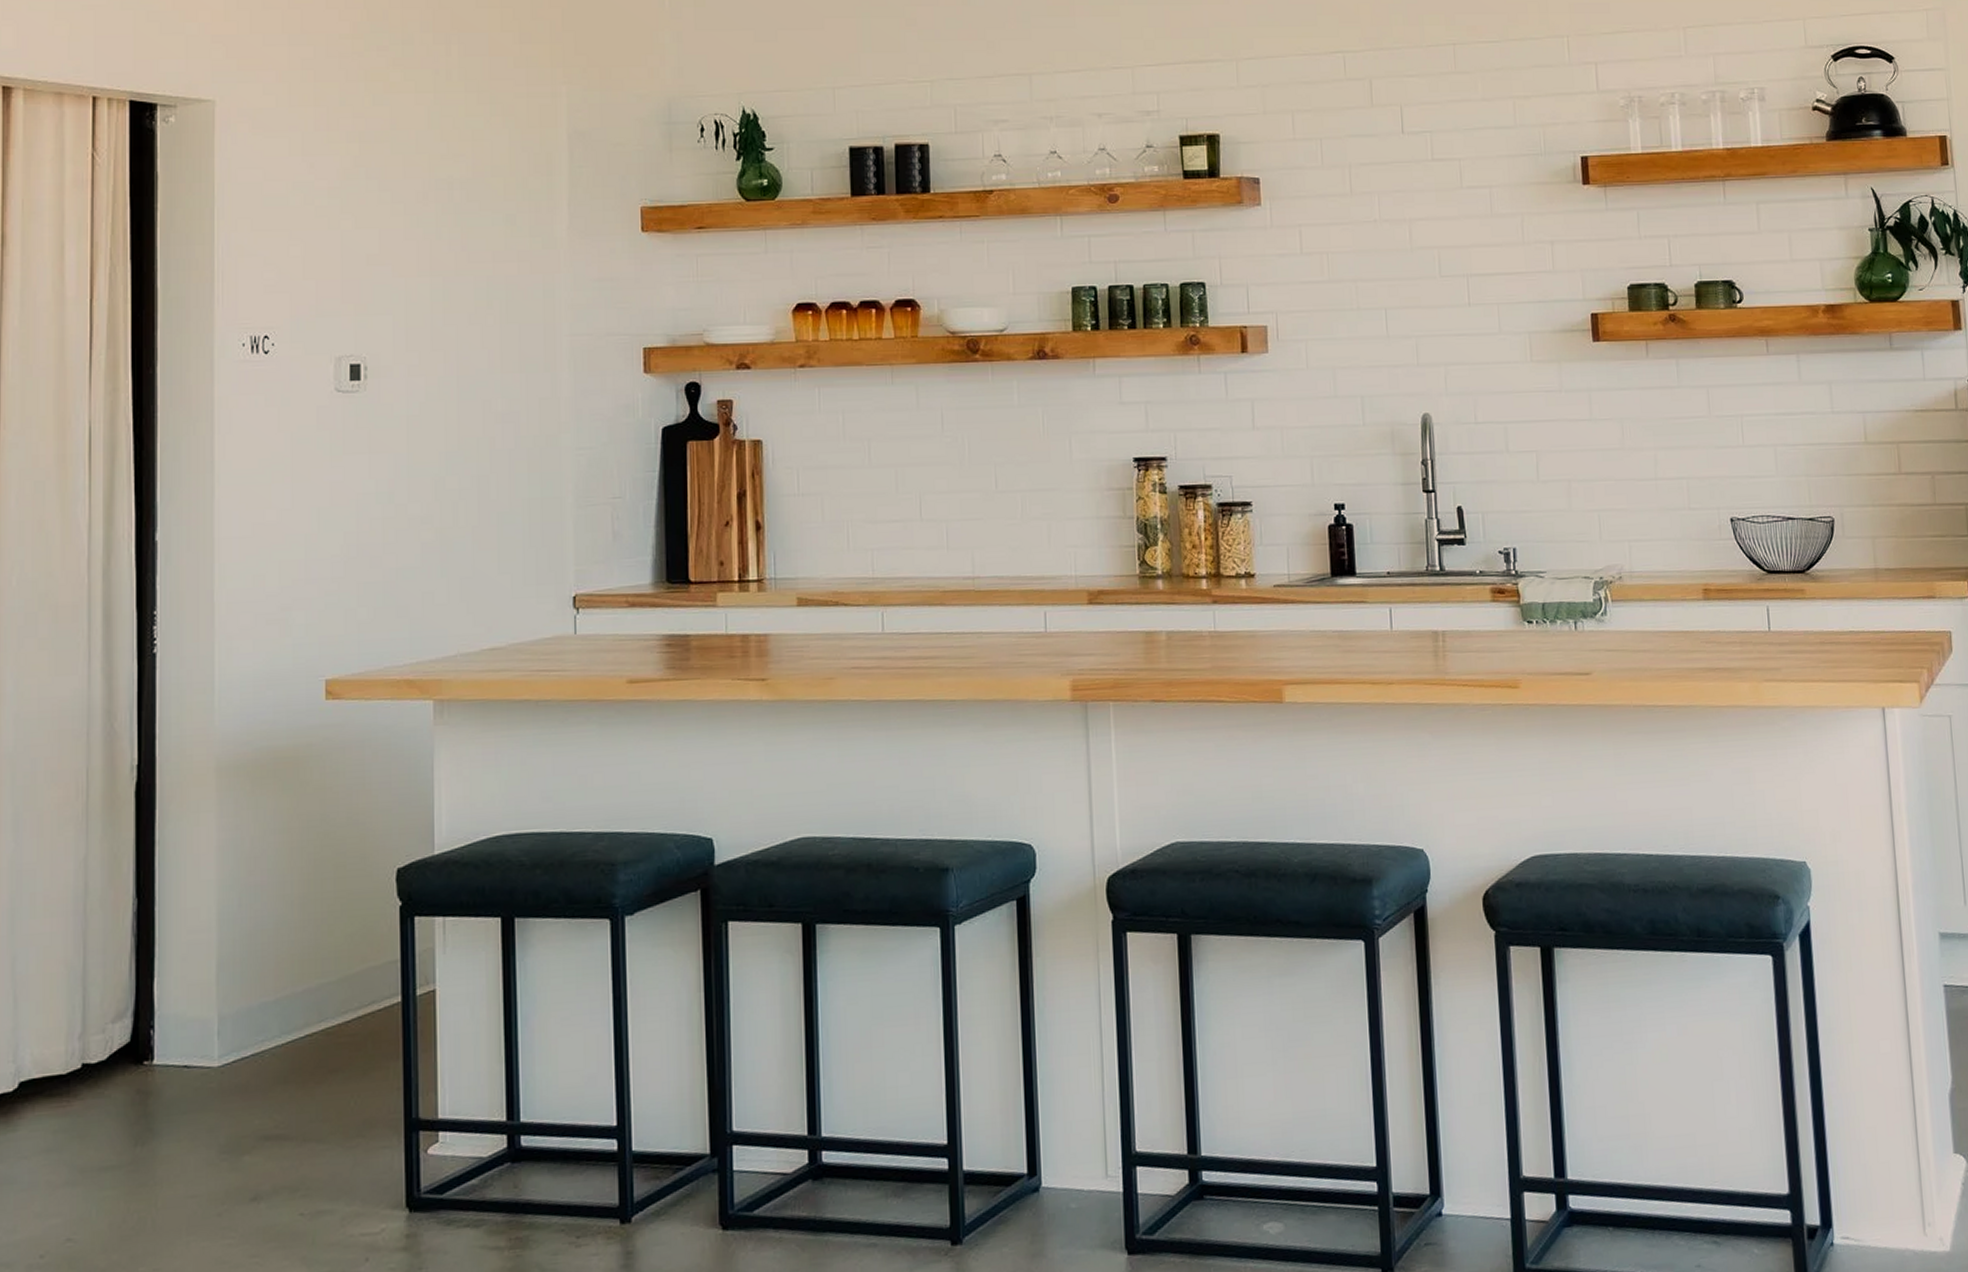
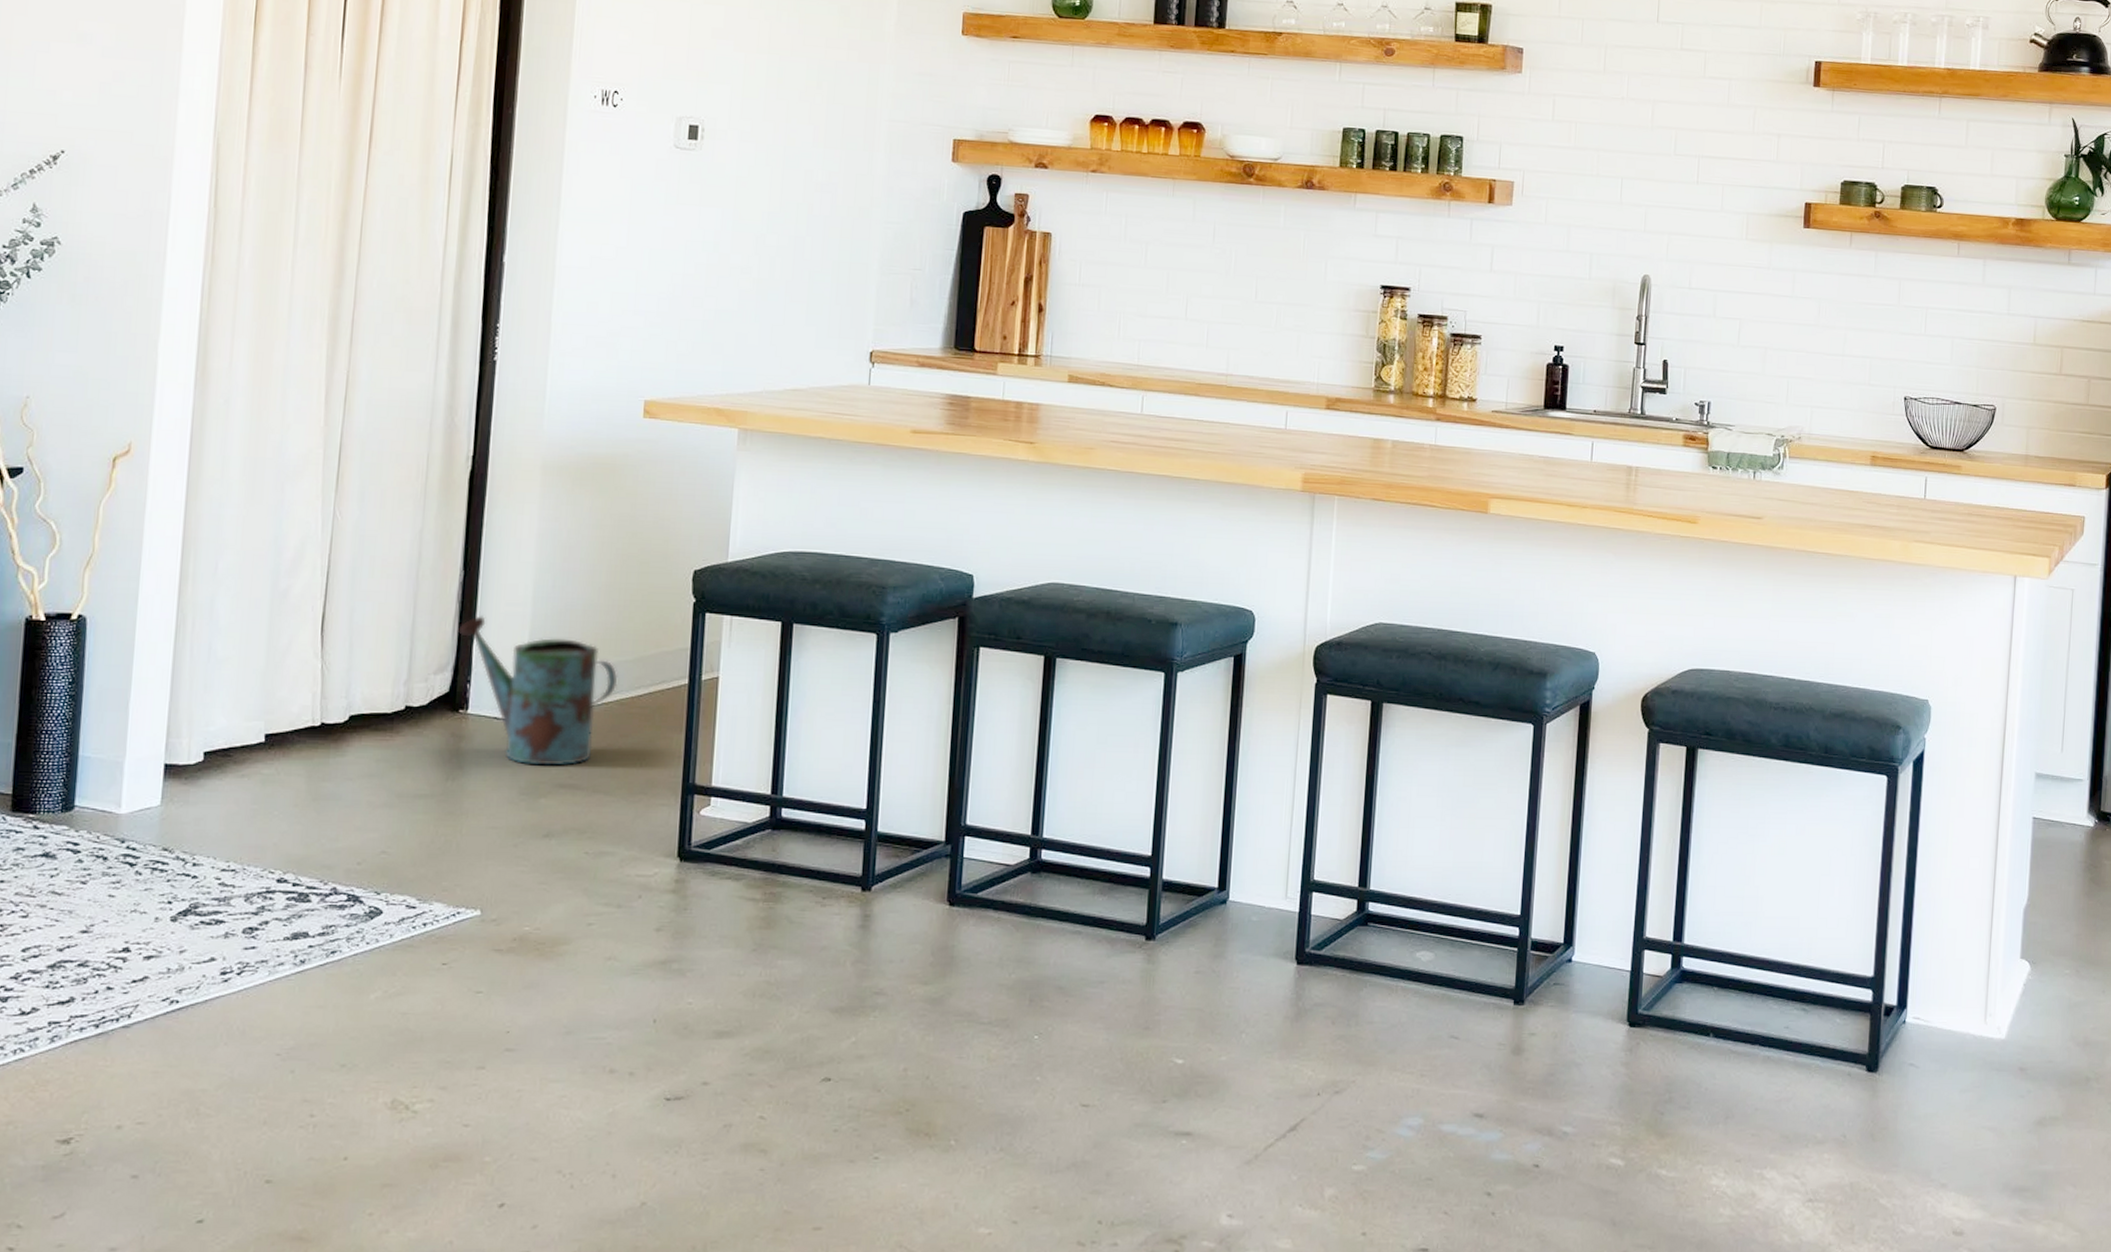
watering can: none [136,948,321,1118] -> present [458,616,618,766]

